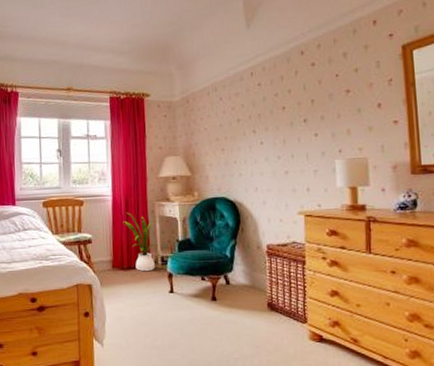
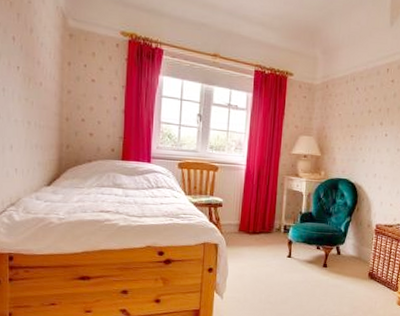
house plant: present [123,212,158,271] -> none [253,182,283,237]

